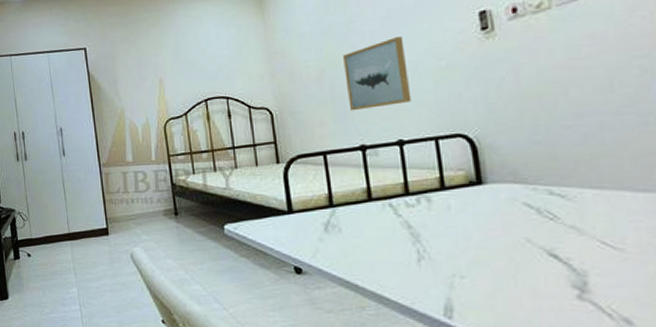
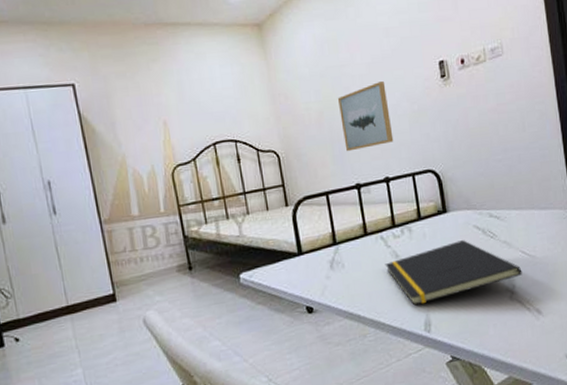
notepad: none [393,219,601,286] -> present [385,240,523,306]

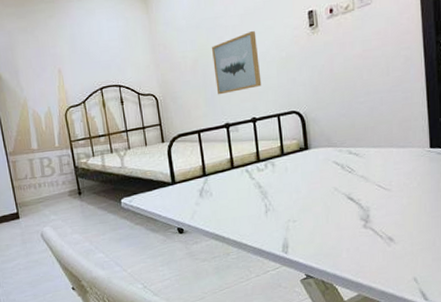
notepad: present [385,240,523,306] -> none [248,174,377,230]

